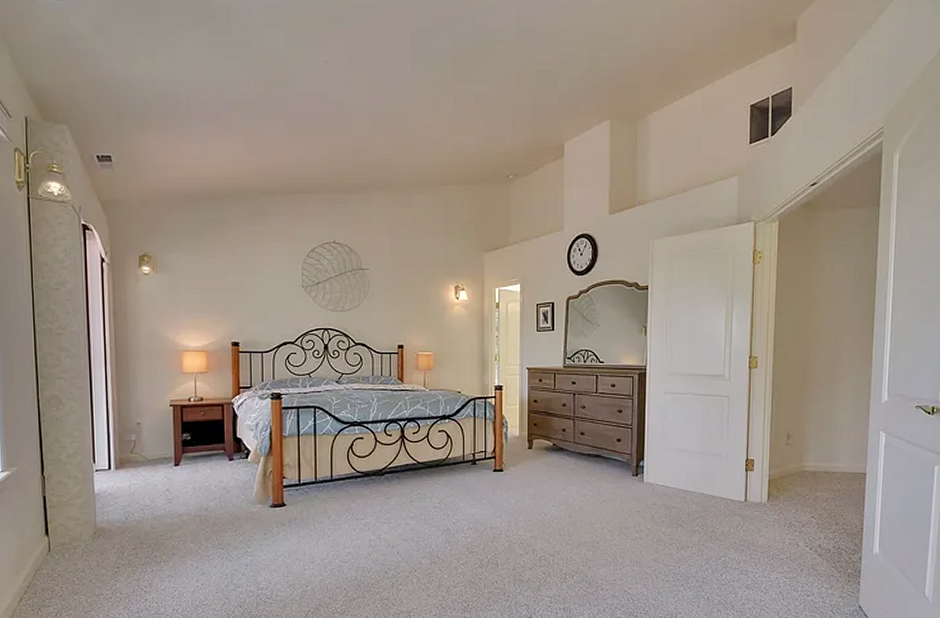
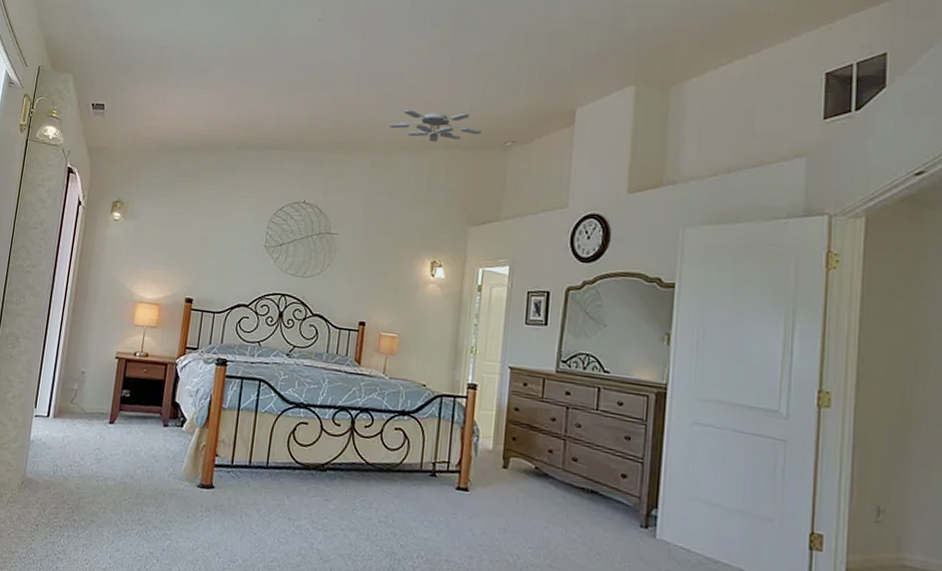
ceiling fan: none [405,148,488,179] -> present [389,109,482,142]

